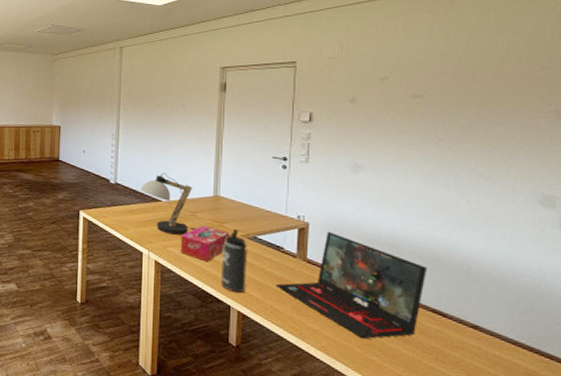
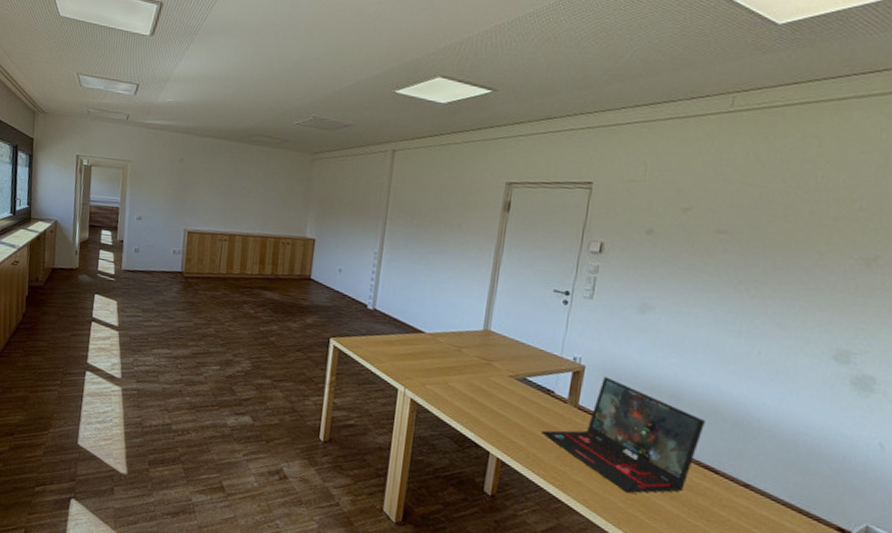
desk lamp: present [140,172,195,235] -> none [401,300,460,372]
tissue box: present [180,225,229,262] -> none [439,362,496,404]
thermos bottle: present [221,228,247,293] -> none [482,368,515,439]

